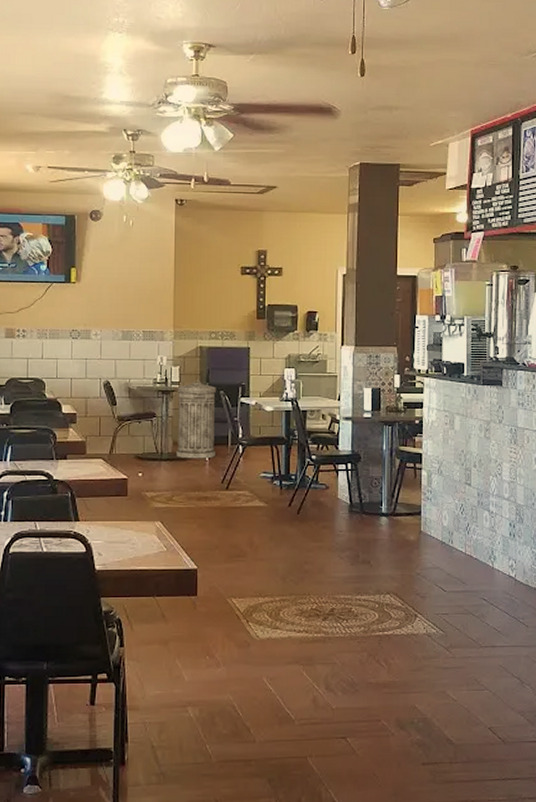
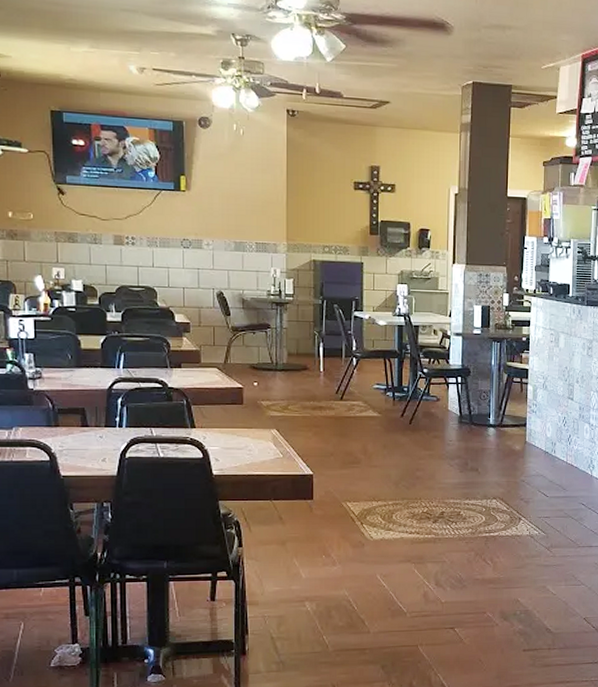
trash can: present [176,380,216,459] -> none [291,293,330,370]

